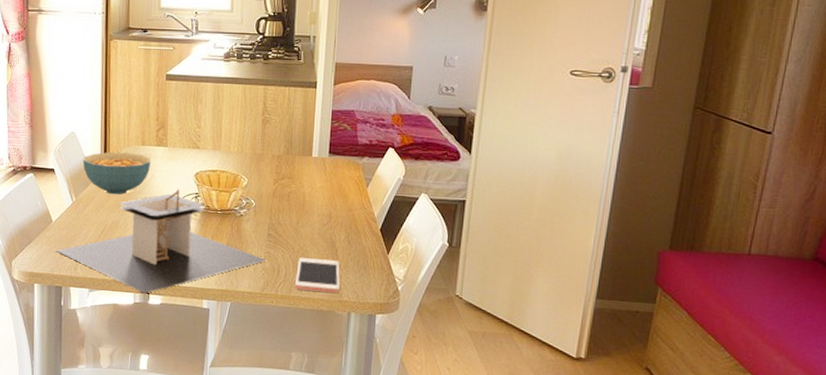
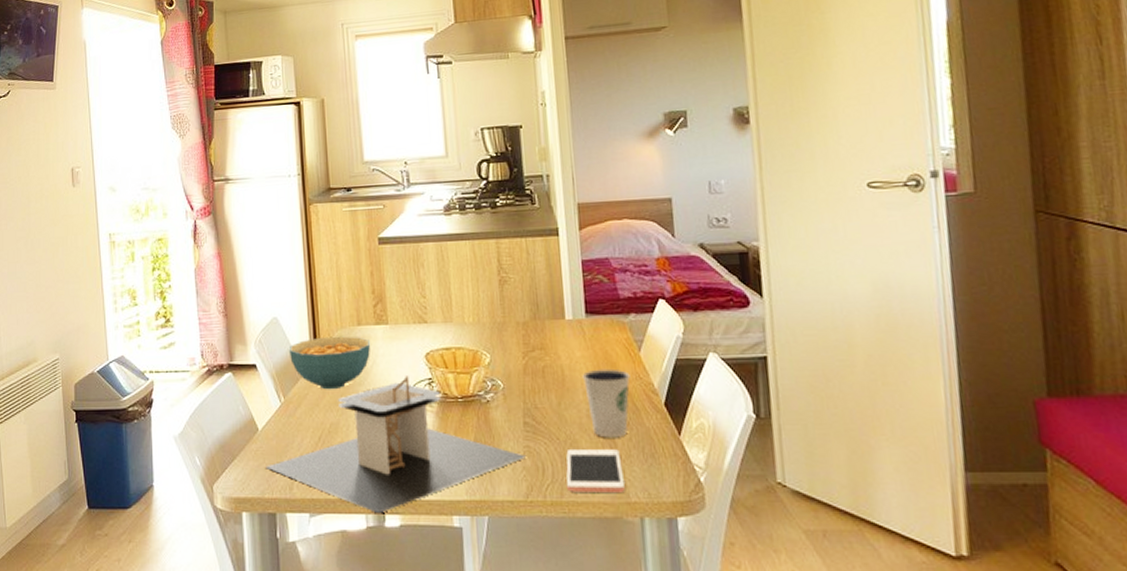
dixie cup: none [319,198,357,252] -> present [582,368,631,438]

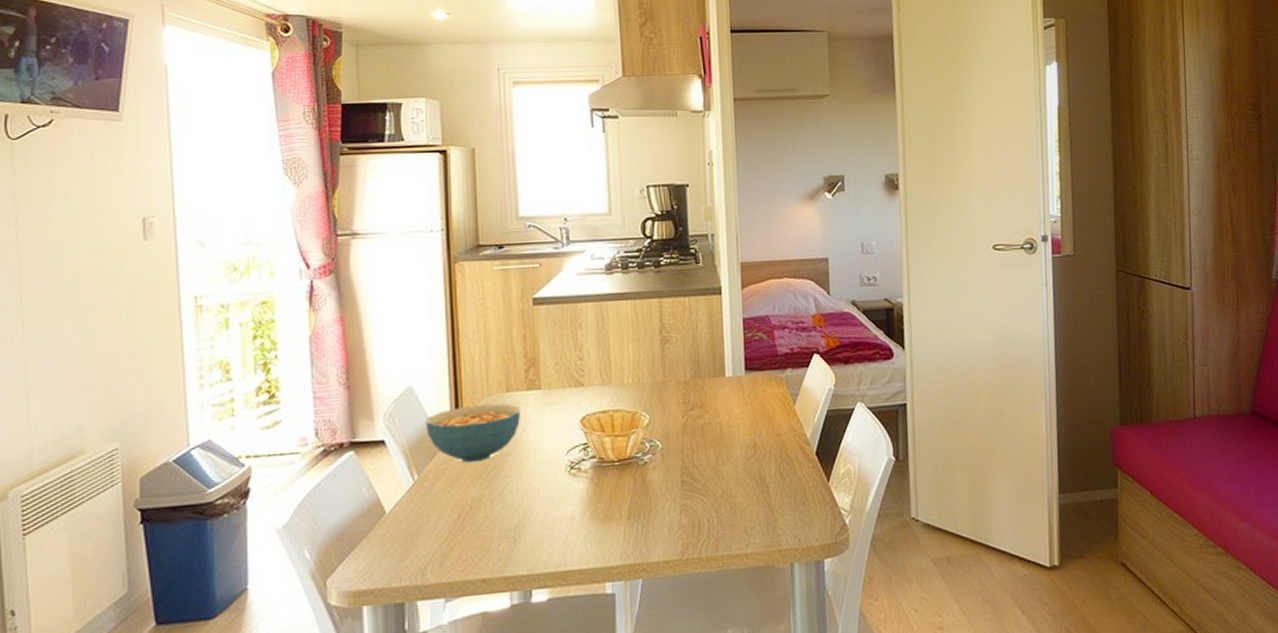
architectural model: present [266,376,526,514] -> none [393,442,682,590]
cell phone: present [566,449,625,492] -> none [722,500,777,546]
dixie cup: present [582,368,631,438] -> none [740,422,786,490]

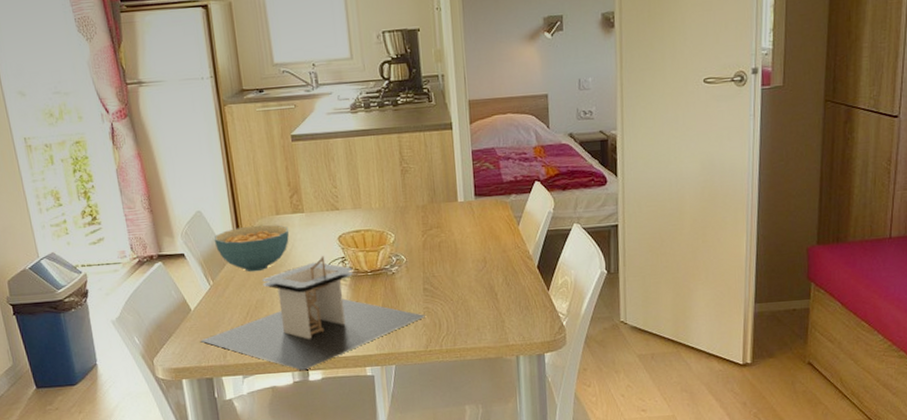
architectural model: none [393,442,682,590] -> present [200,256,425,371]

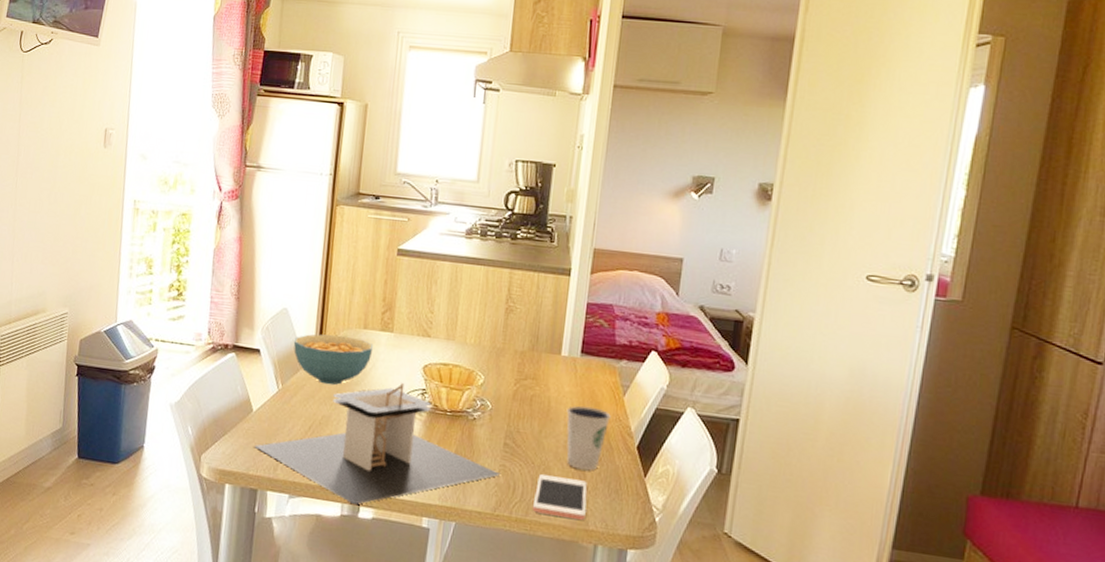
cell phone: none [458,305,505,341] -> present [533,474,587,520]
dixie cup: none [471,241,511,297] -> present [566,405,611,471]

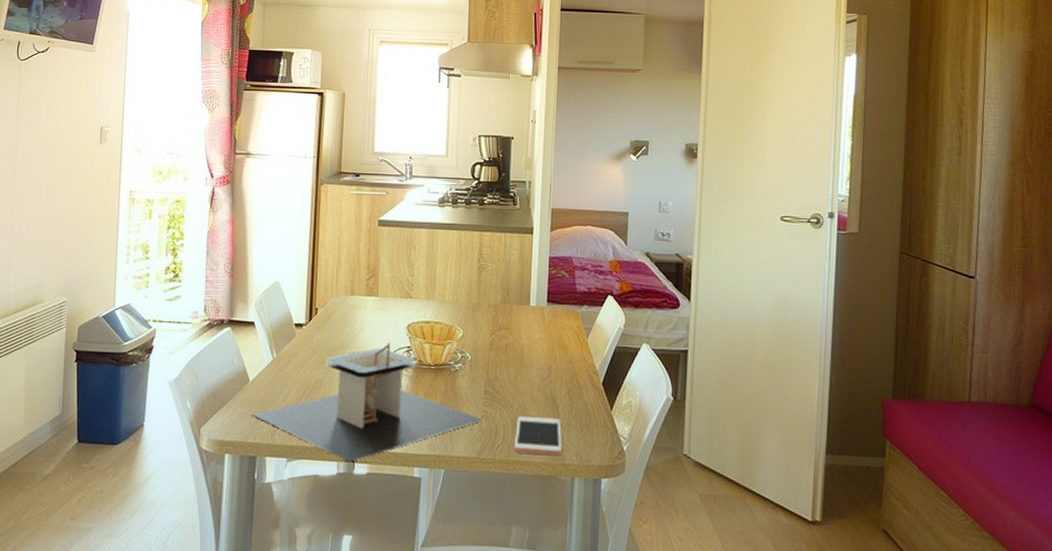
cereal bowl: present [293,334,374,385] -> none [286,302,361,350]
dixie cup: present [566,405,611,471] -> none [538,350,577,409]

